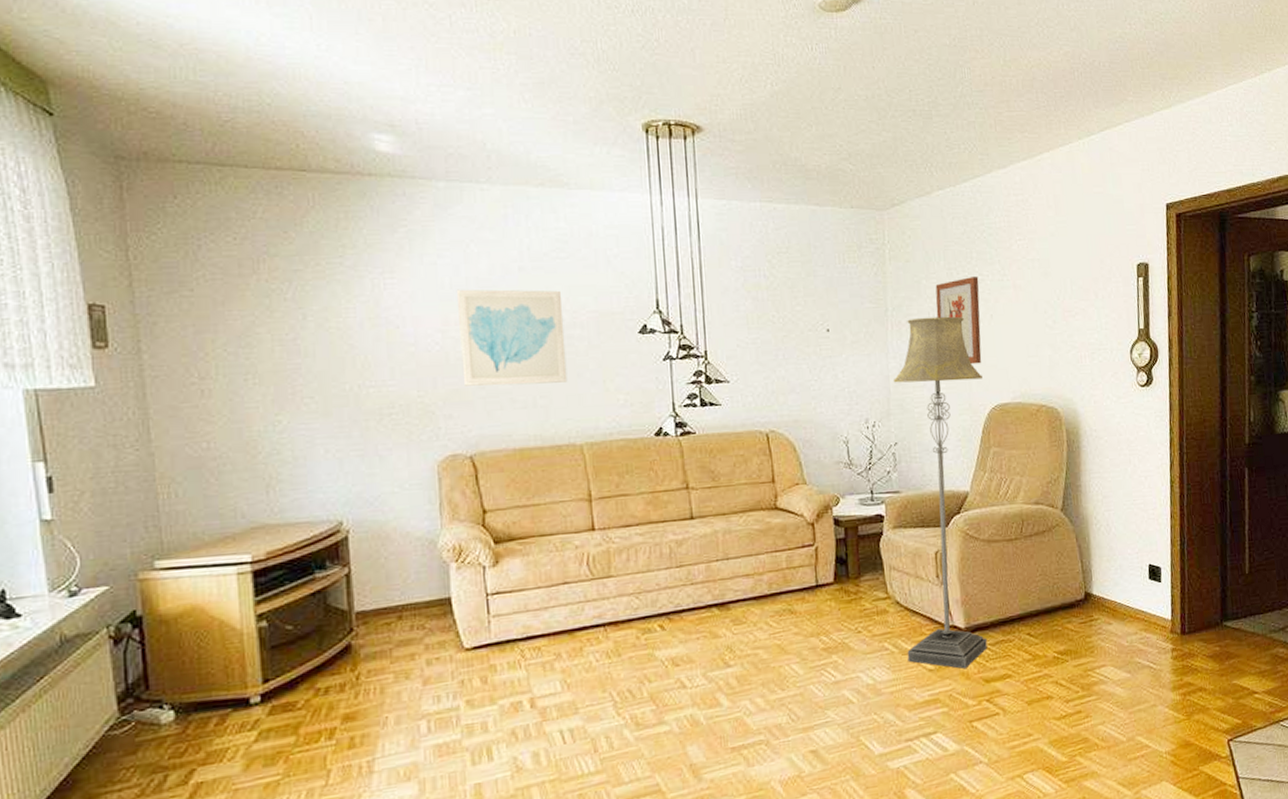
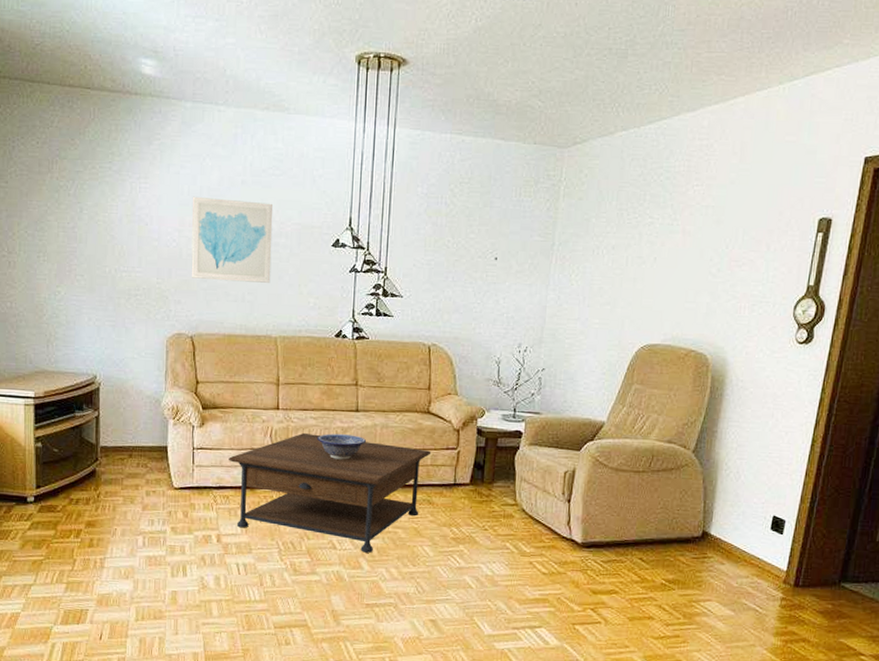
coffee table: none [536,551,786,686] -> present [229,432,432,553]
decorative bowl: none [647,547,708,580] -> present [317,433,367,460]
floor lamp: present [893,316,988,669] -> none [525,254,636,579]
wall art: present [935,277,982,365] -> none [600,219,649,304]

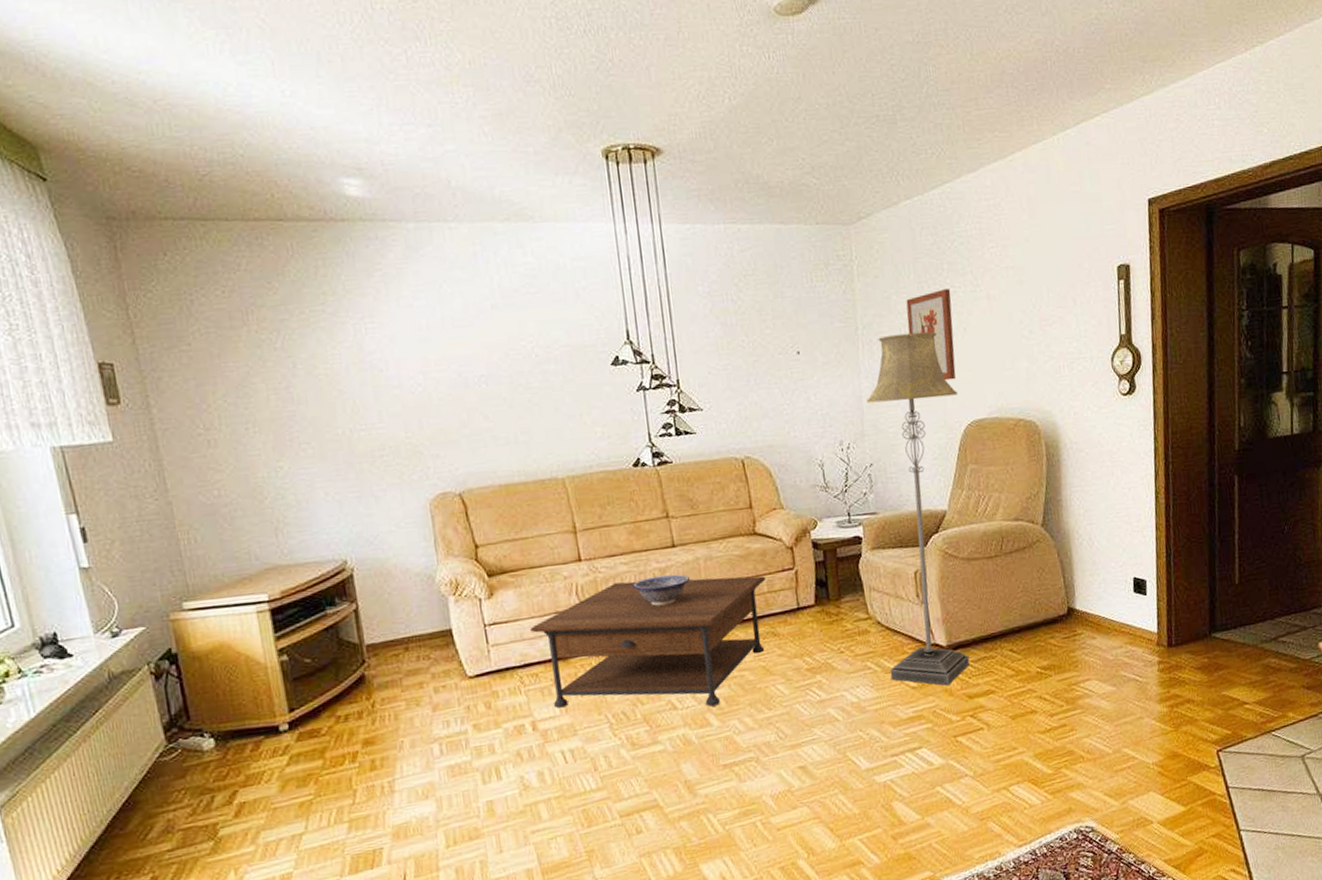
wall art: present [191,196,273,283] -> none [433,326,546,426]
floor lamp: none [525,254,636,579] -> present [866,331,970,686]
wall art: none [600,219,649,304] -> present [906,289,956,381]

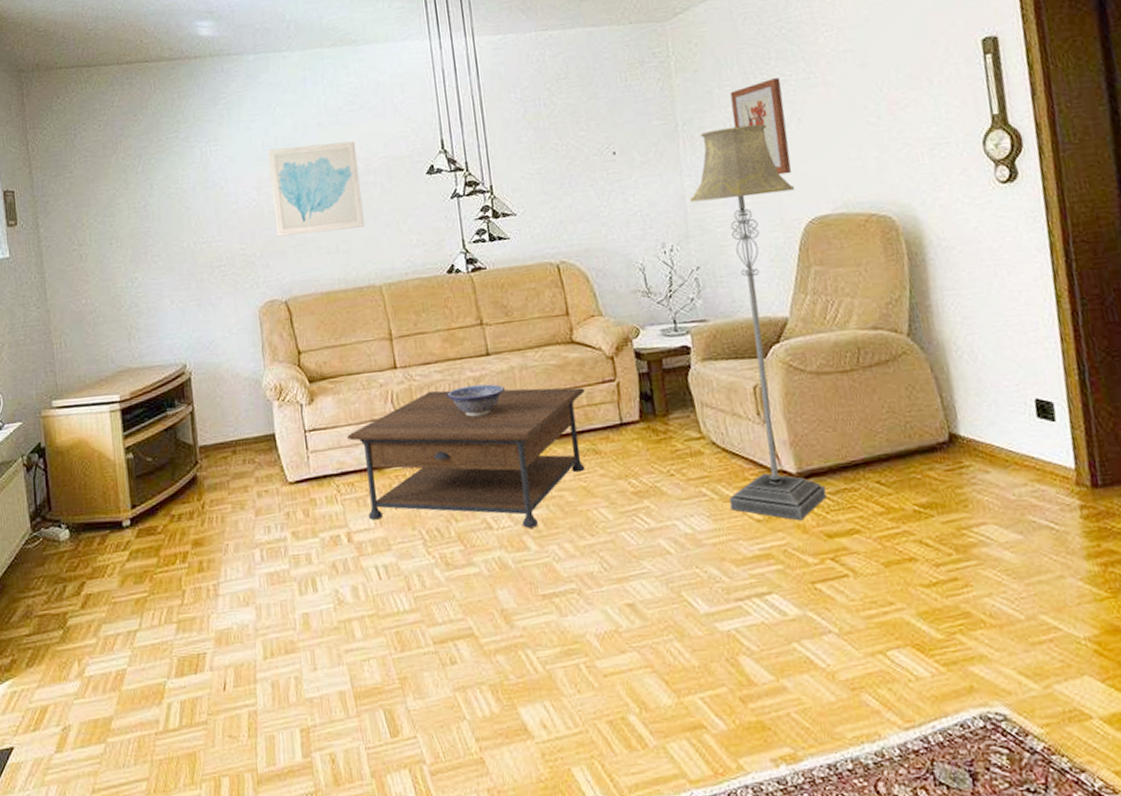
wall art: none [433,326,546,426] -> present [267,140,365,237]

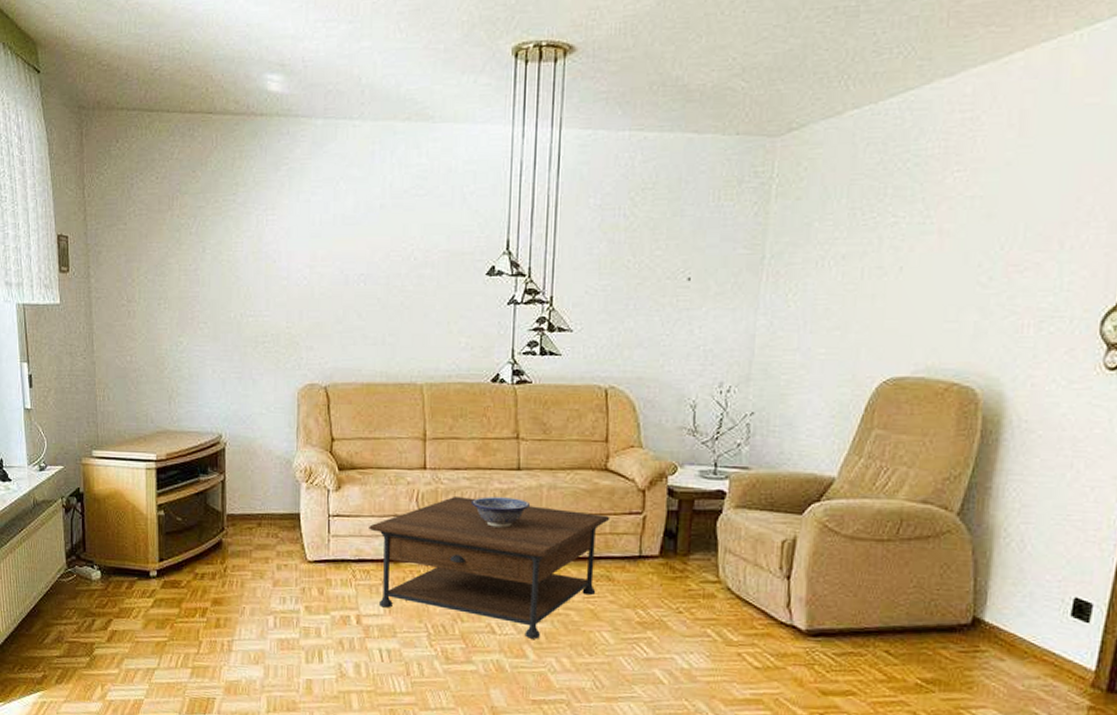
wall art: present [267,140,365,237] -> none [324,226,417,322]
floor lamp: present [689,124,827,521] -> none [731,267,876,675]
wall art: present [730,78,792,175] -> none [826,218,891,327]

